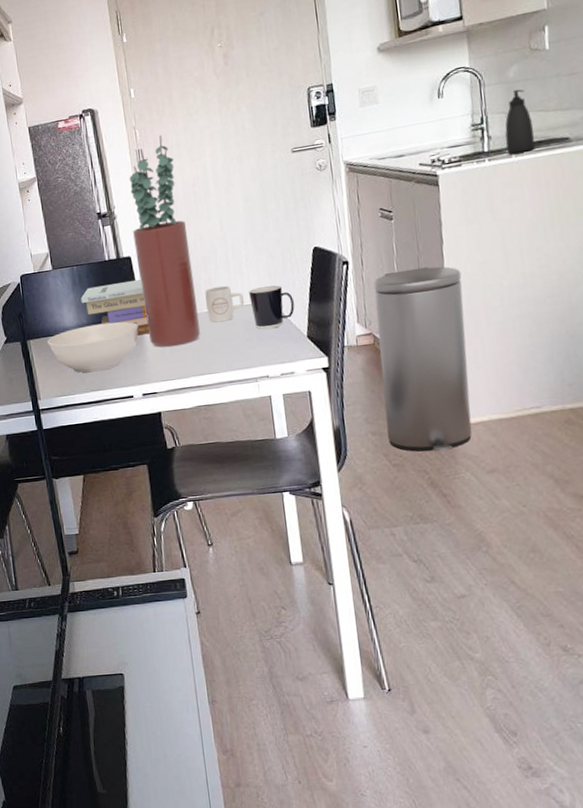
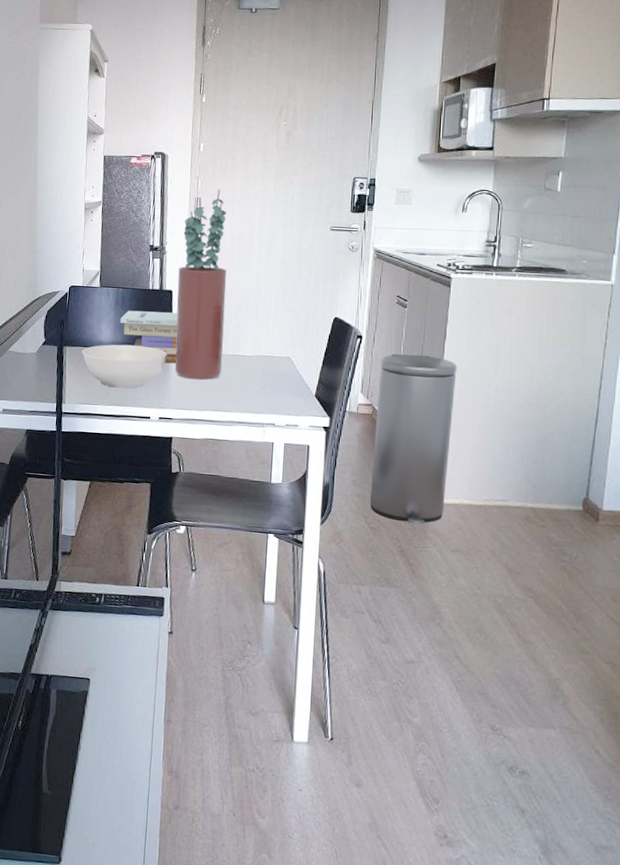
mug: present [205,285,244,323] -> none [231,333,265,367]
mug: present [249,285,295,330] -> none [270,342,309,382]
soap dispenser: present [505,89,535,155] -> none [512,219,538,274]

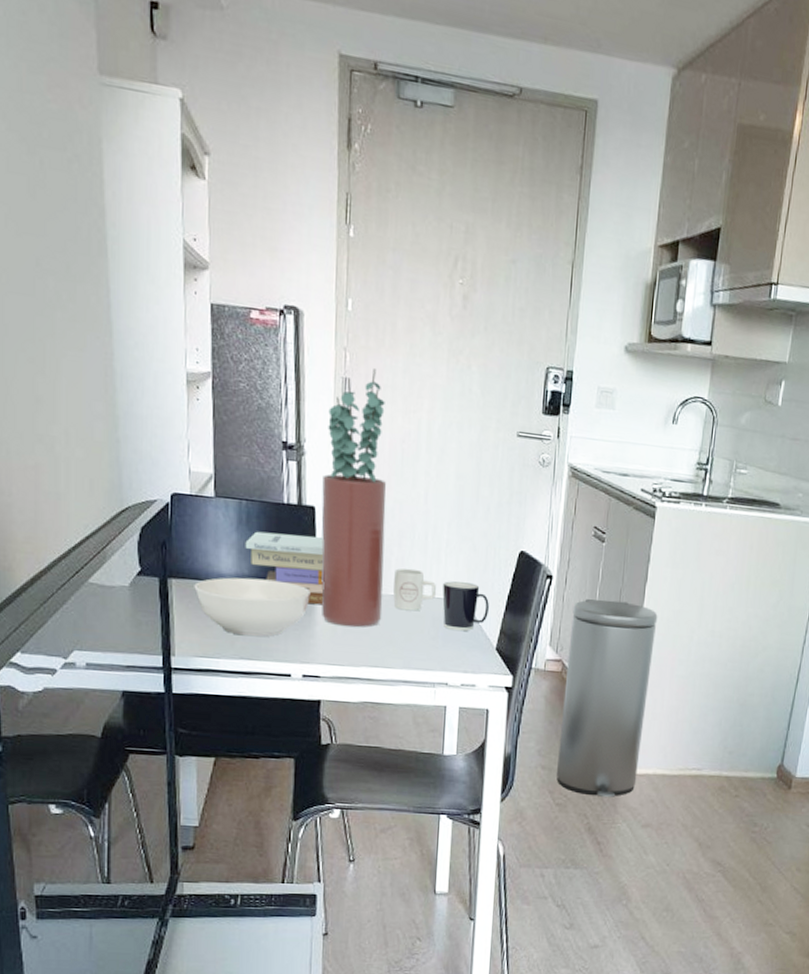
mug: none [231,333,265,367] -> present [393,568,436,611]
mug: none [270,342,309,382] -> present [442,581,489,632]

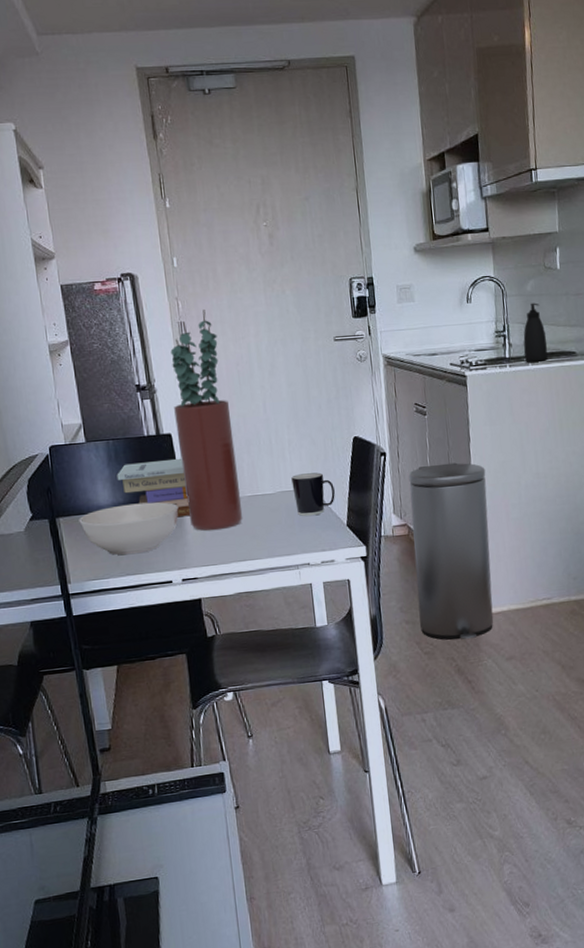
mug: present [393,568,436,611] -> none [247,469,287,507]
soap dispenser: none [723,438,752,508] -> present [523,303,548,362]

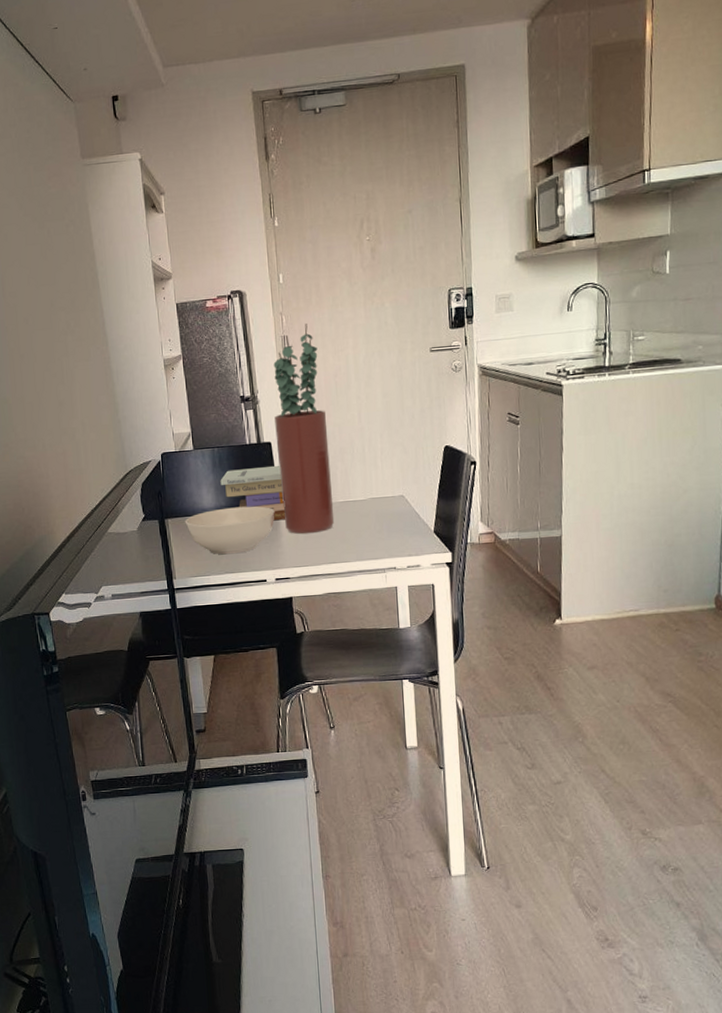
mug: present [291,472,335,517] -> none [382,480,424,523]
pedal bin: present [408,462,494,640] -> none [498,472,577,648]
soap dispenser: present [523,303,548,362] -> none [624,309,651,371]

